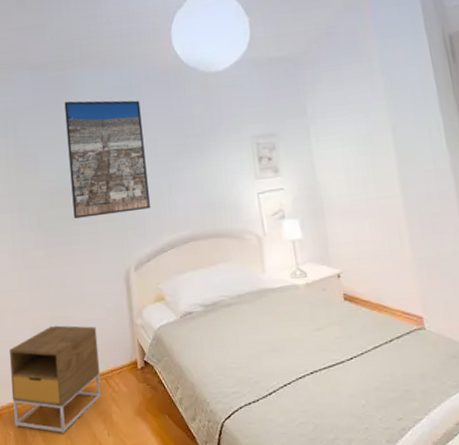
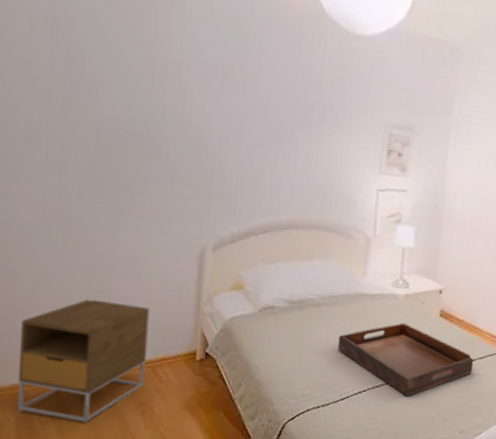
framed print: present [64,100,150,219] -> none [141,15,258,181]
serving tray: none [253,311,393,386] -> present [337,322,474,396]

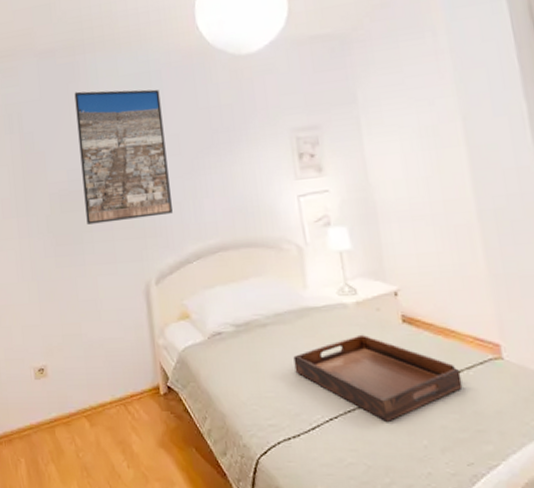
nightstand: present [18,299,150,424] -> none [19,344,120,464]
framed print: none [141,15,258,181] -> present [74,89,173,225]

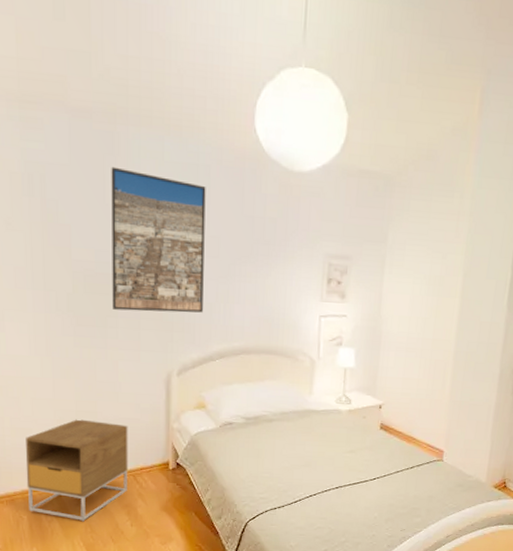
nightstand: none [19,344,120,464] -> present [25,419,128,522]
serving tray: present [293,334,463,422] -> none [289,435,412,499]

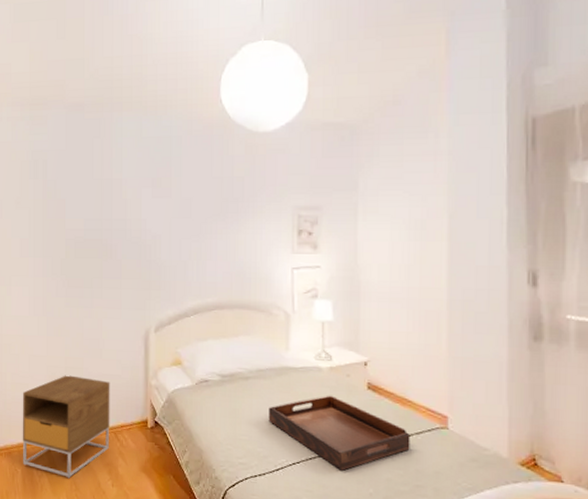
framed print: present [111,166,206,313] -> none [98,147,178,272]
serving tray: none [289,435,412,499] -> present [268,395,410,471]

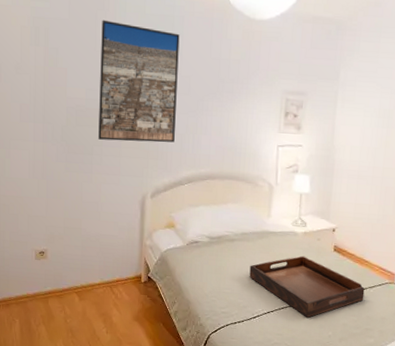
nightstand: present [22,375,110,479] -> none [20,234,107,327]
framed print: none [98,147,178,272] -> present [98,19,180,143]

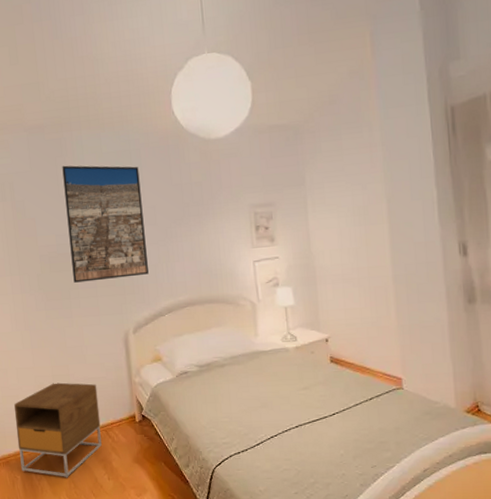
nightstand: none [20,234,107,327] -> present [14,382,102,478]
serving tray: present [249,255,365,318] -> none [244,372,372,438]

